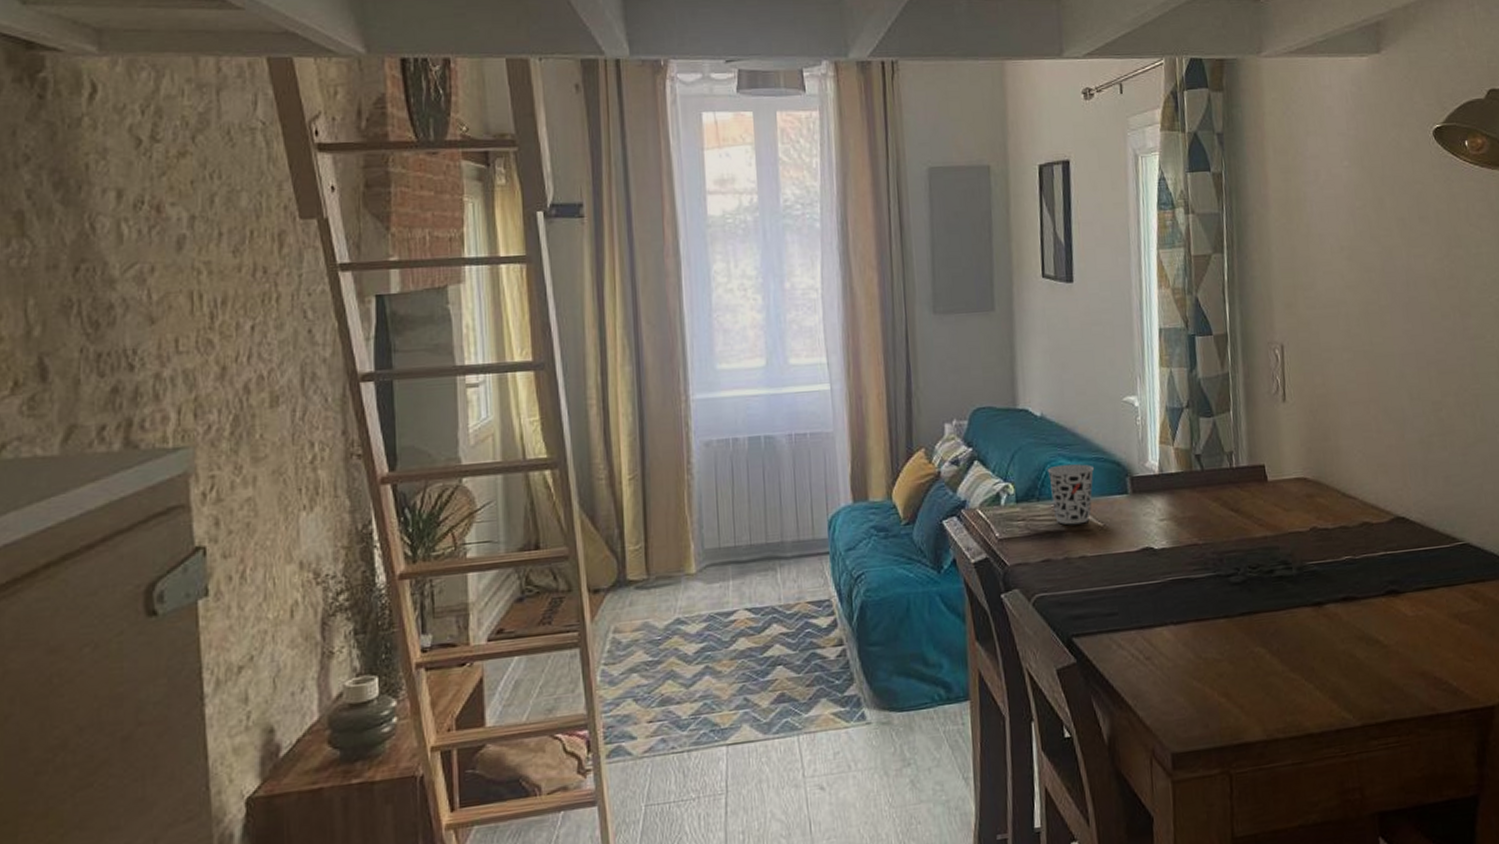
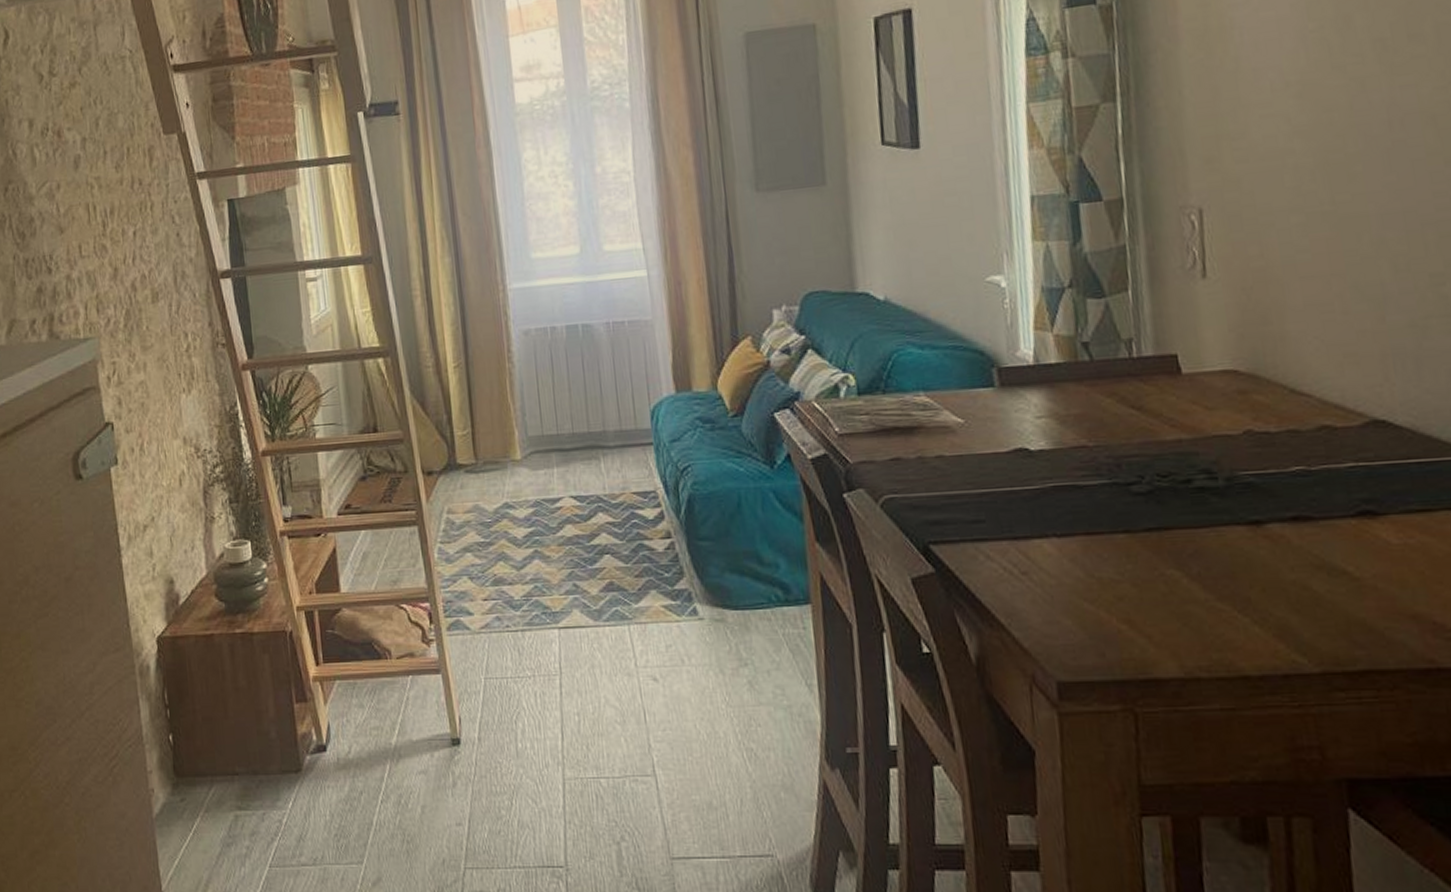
cup: present [1047,463,1095,525] -> none [893,352,952,421]

